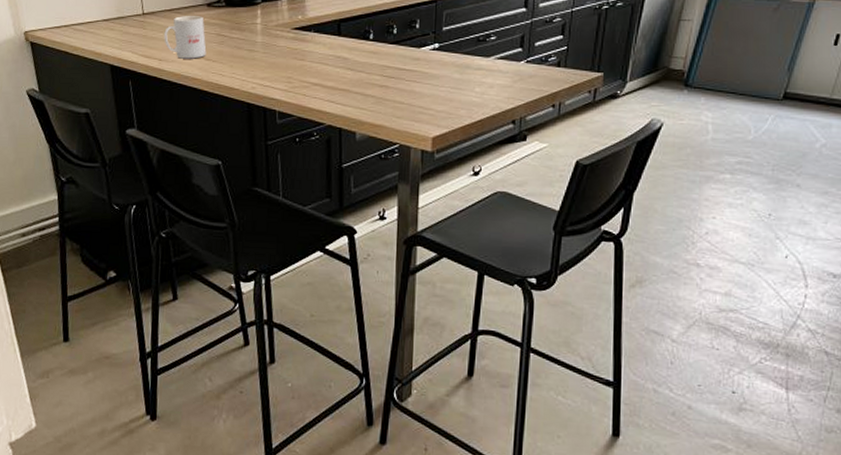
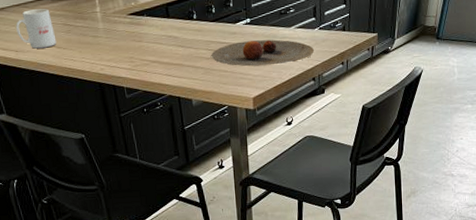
plate: none [386,69,517,101] -> present [211,39,314,67]

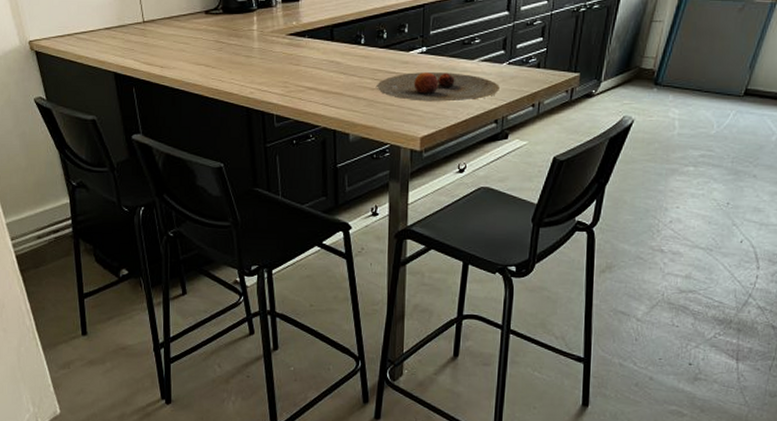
mug: present [16,9,57,49] -> none [164,23,206,66]

